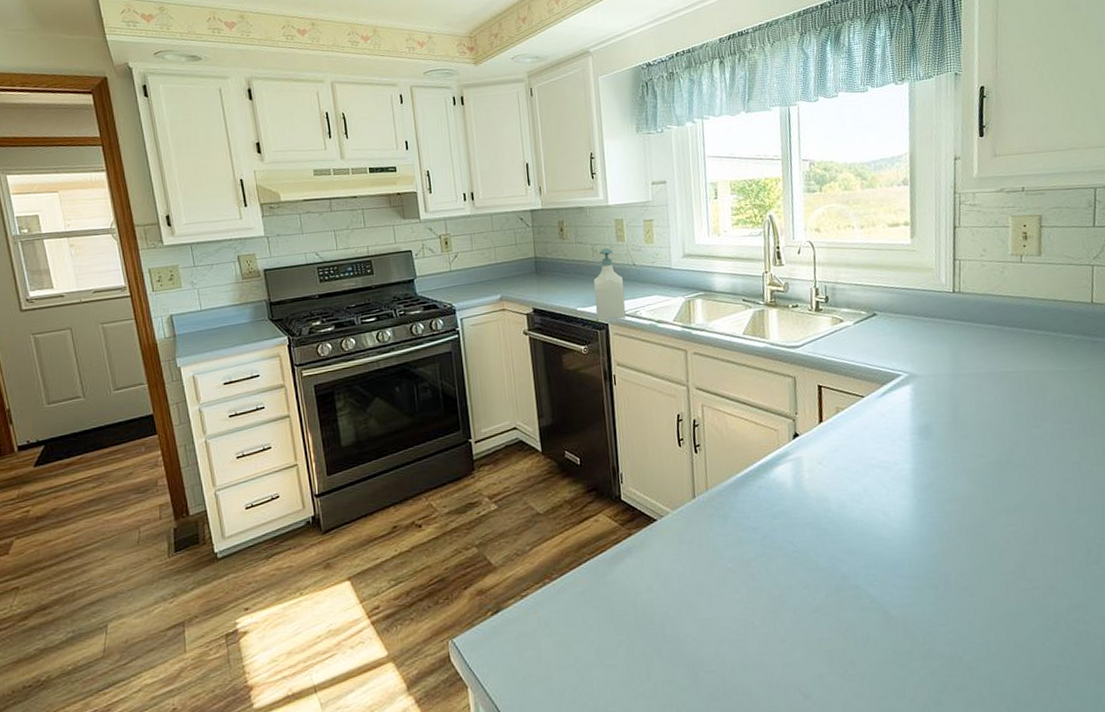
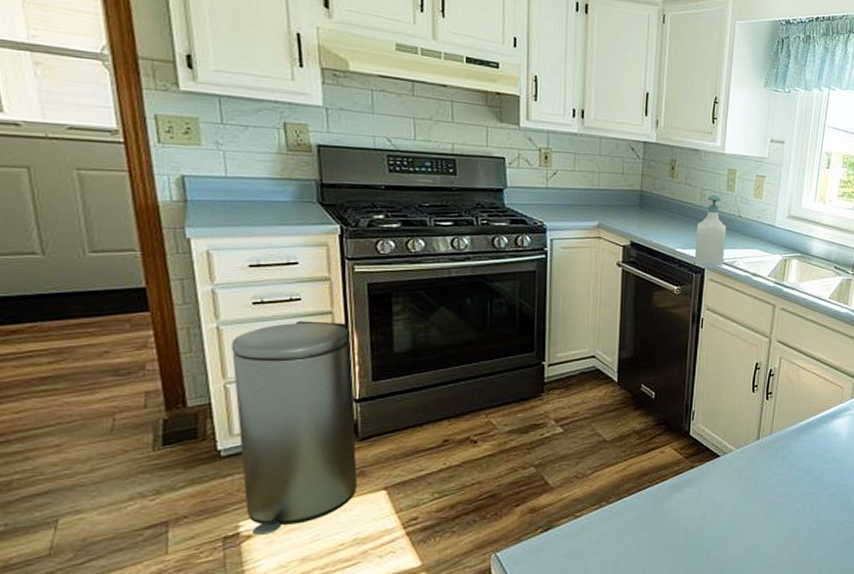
pedal bin: none [216,424,325,631] -> present [231,320,357,535]

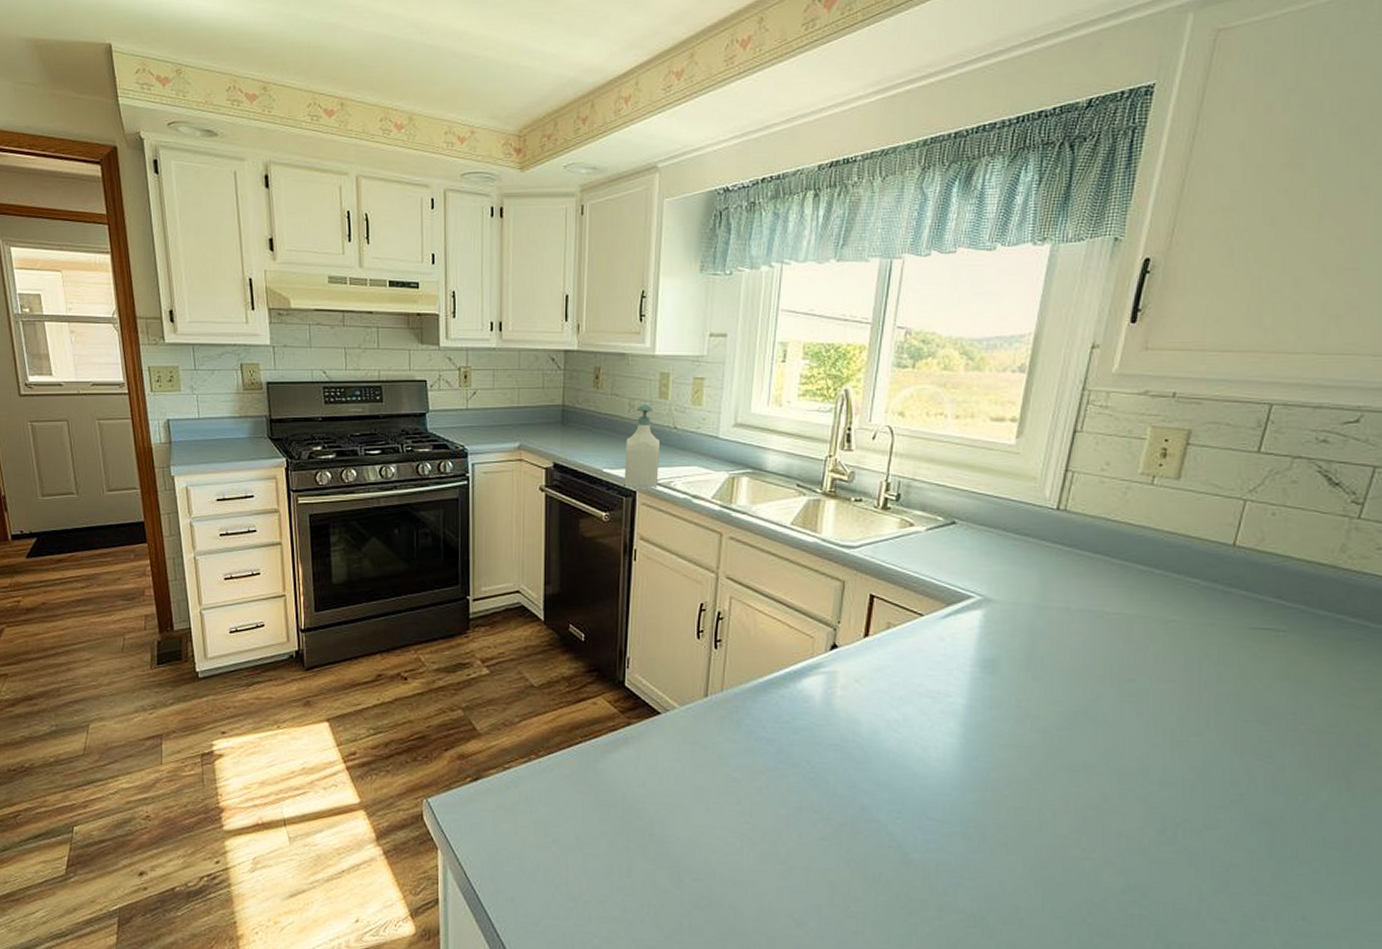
pedal bin: present [231,320,357,535] -> none [204,551,304,755]

